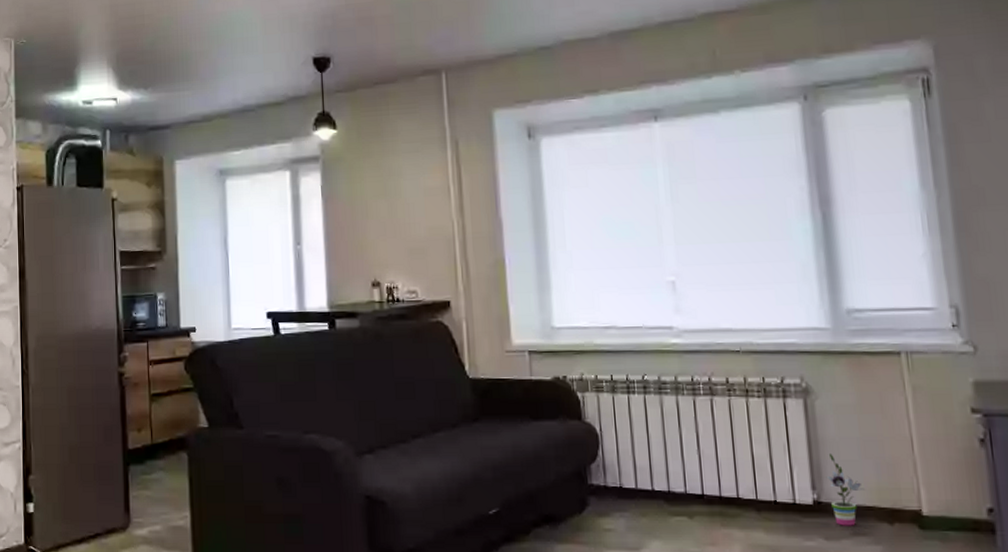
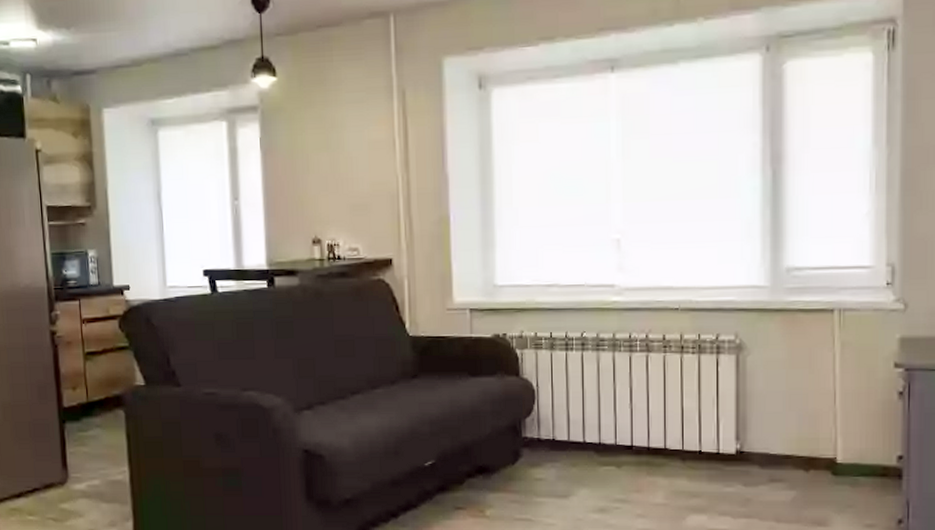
potted plant: present [826,454,865,526] -> none [750,407,785,473]

